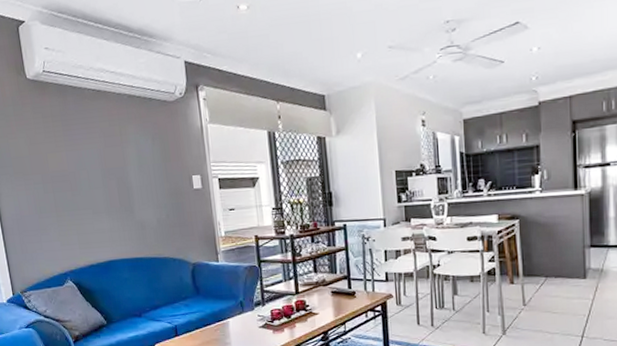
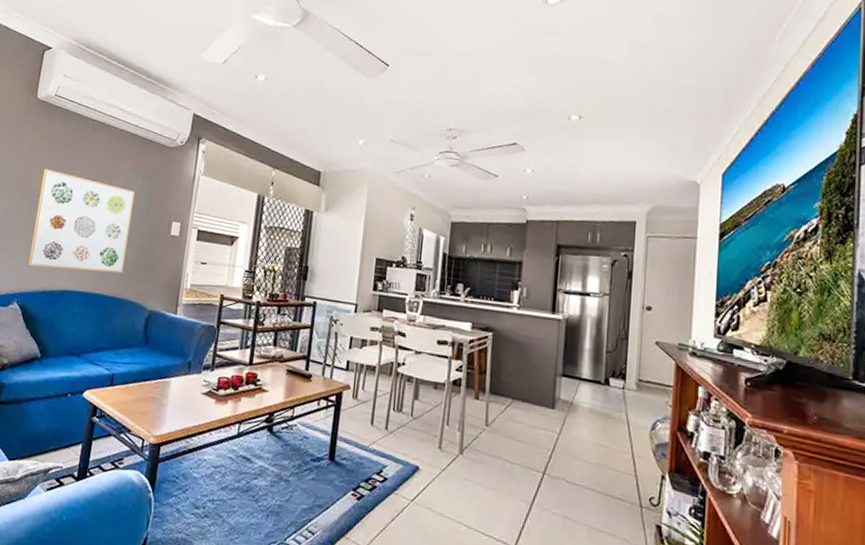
wall art: none [56,148,158,244] -> present [28,169,135,273]

